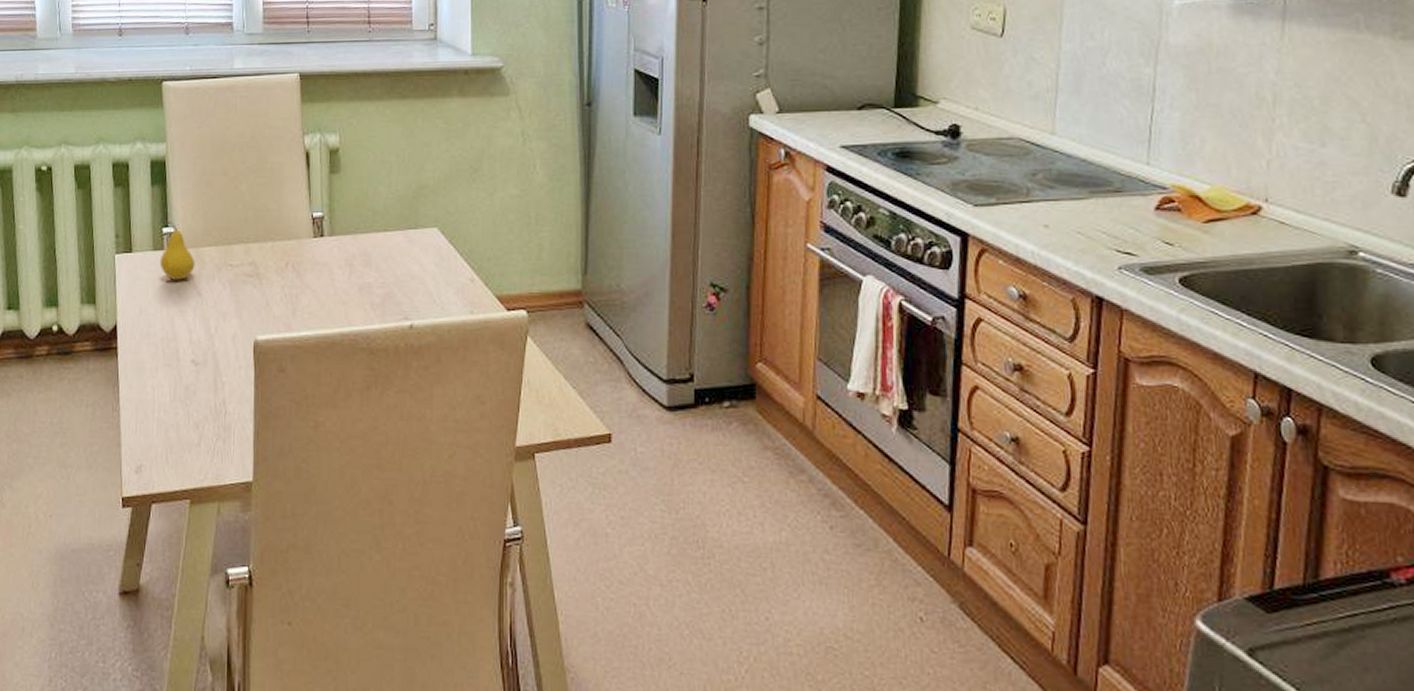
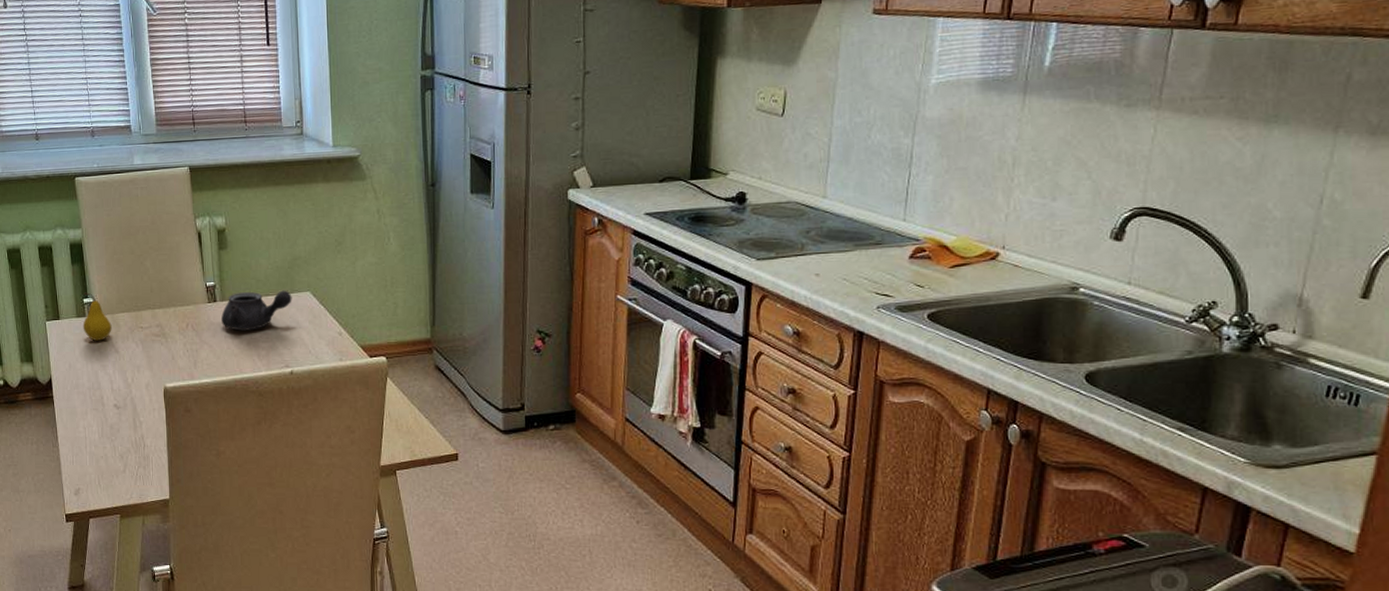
teapot: none [329,225,416,273] -> present [221,290,292,331]

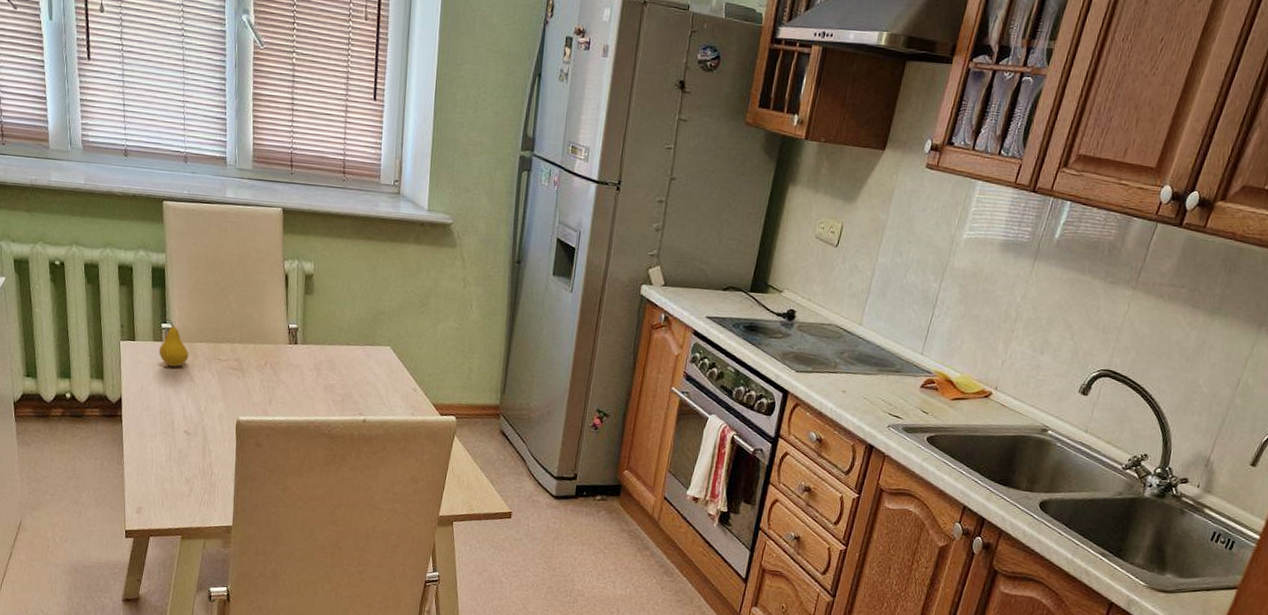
teapot: present [221,290,292,331] -> none [300,338,373,376]

